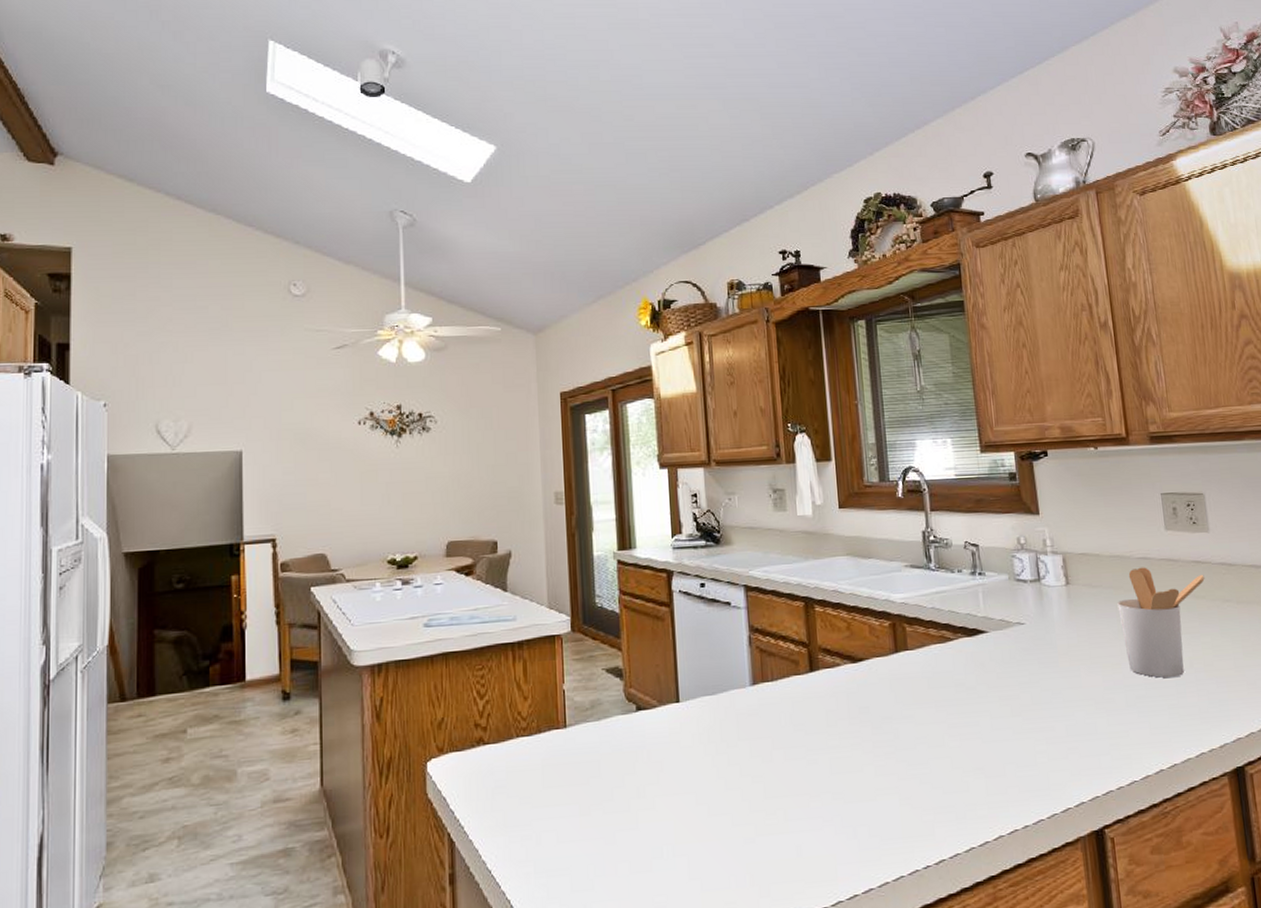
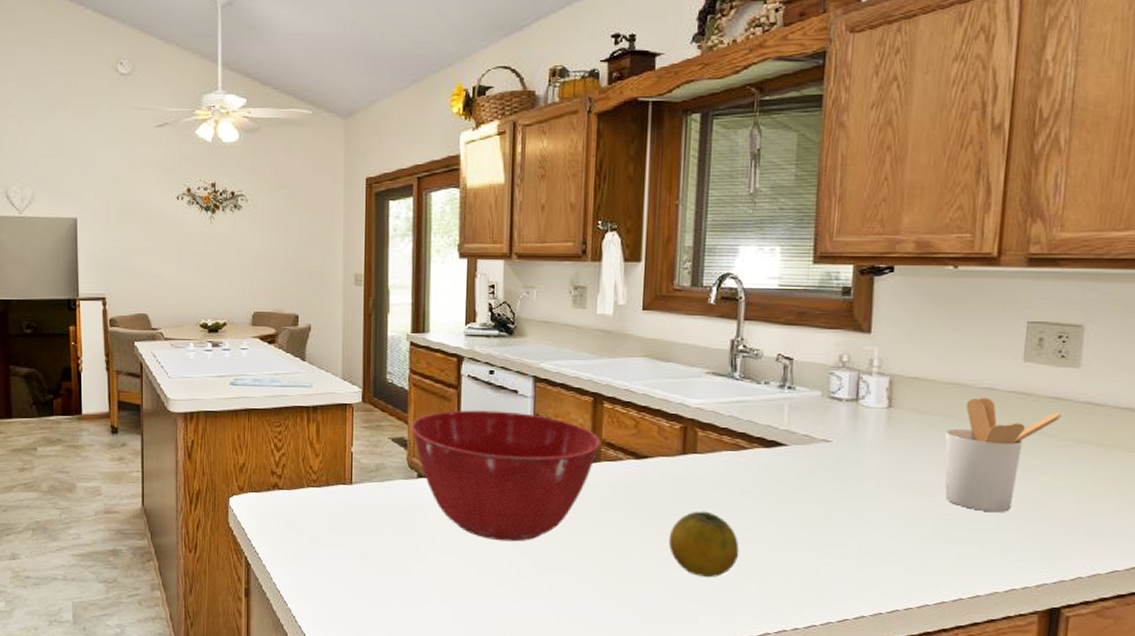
mixing bowl: none [625,625,818,773] -> present [411,410,602,542]
fruit: none [894,710,962,784] -> present [668,511,739,578]

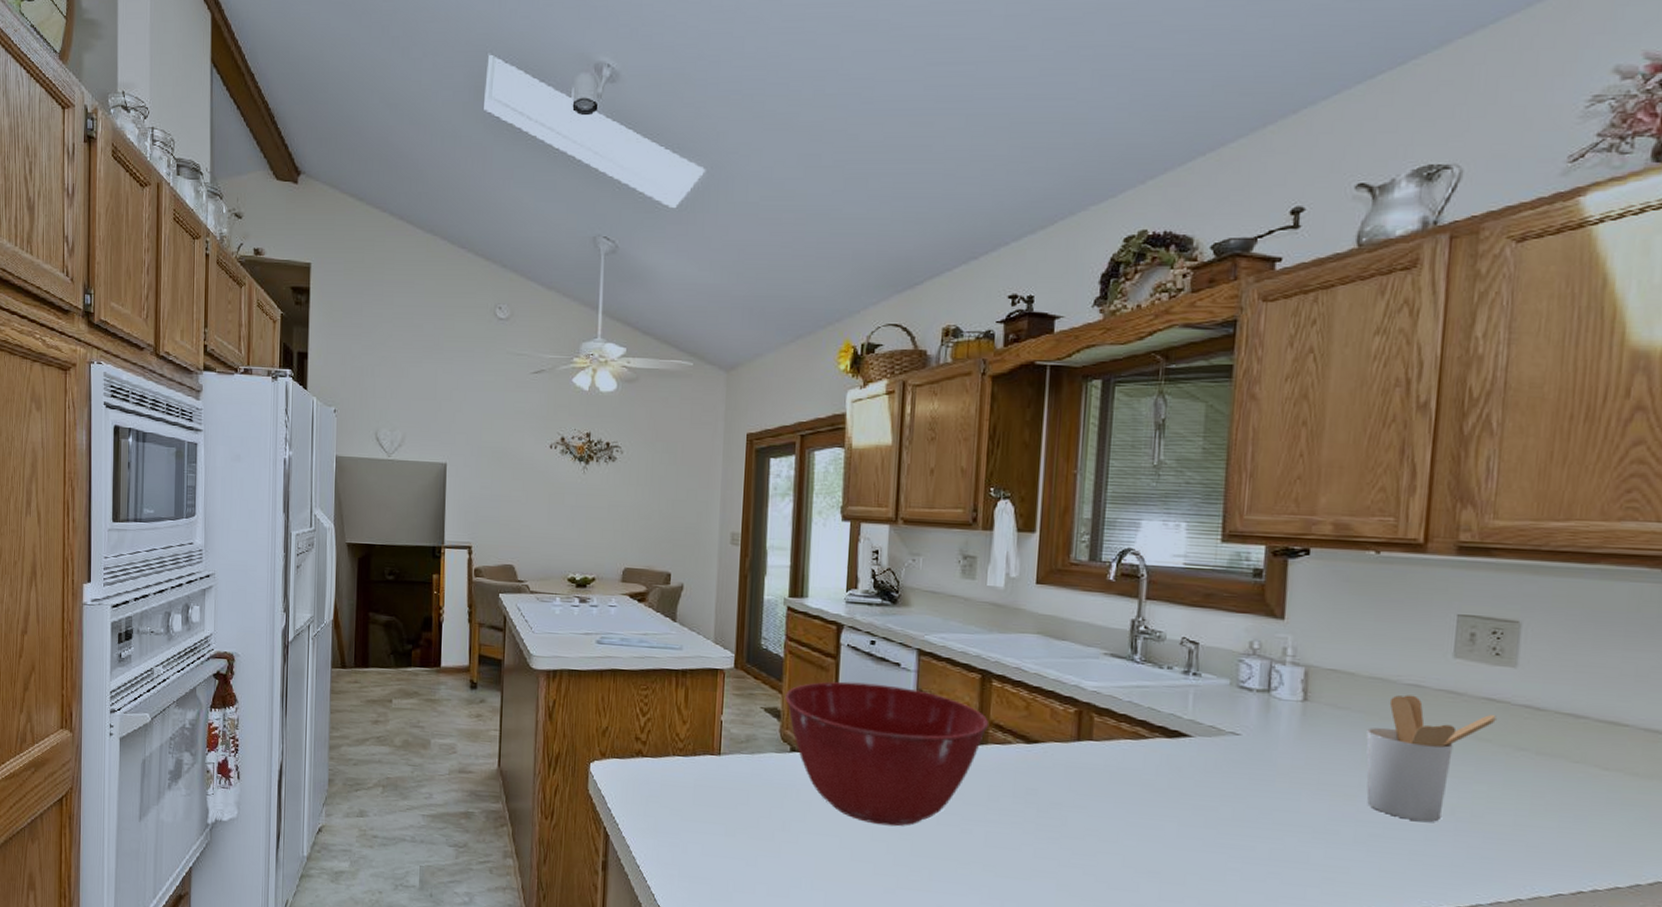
fruit: present [668,511,739,578] -> none [1060,803,1138,878]

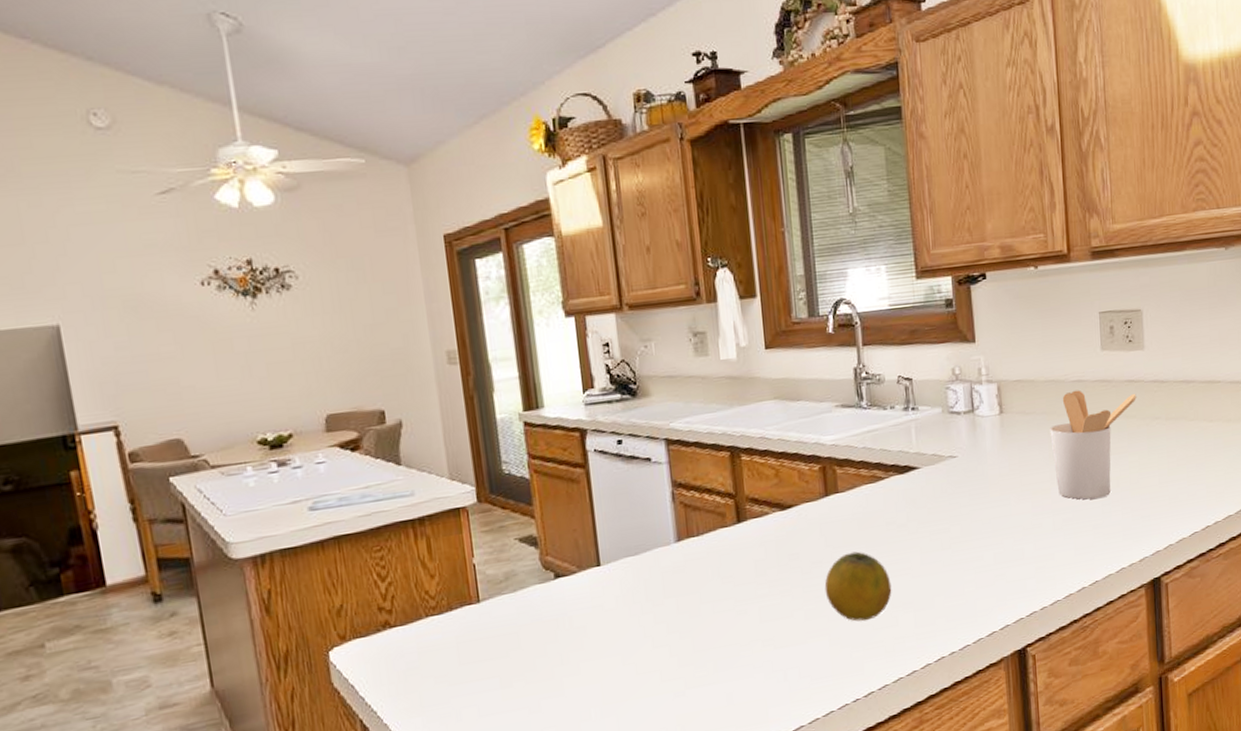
mixing bowl: present [785,681,990,827] -> none [539,481,745,632]
fruit: none [1060,803,1138,878] -> present [824,551,892,622]

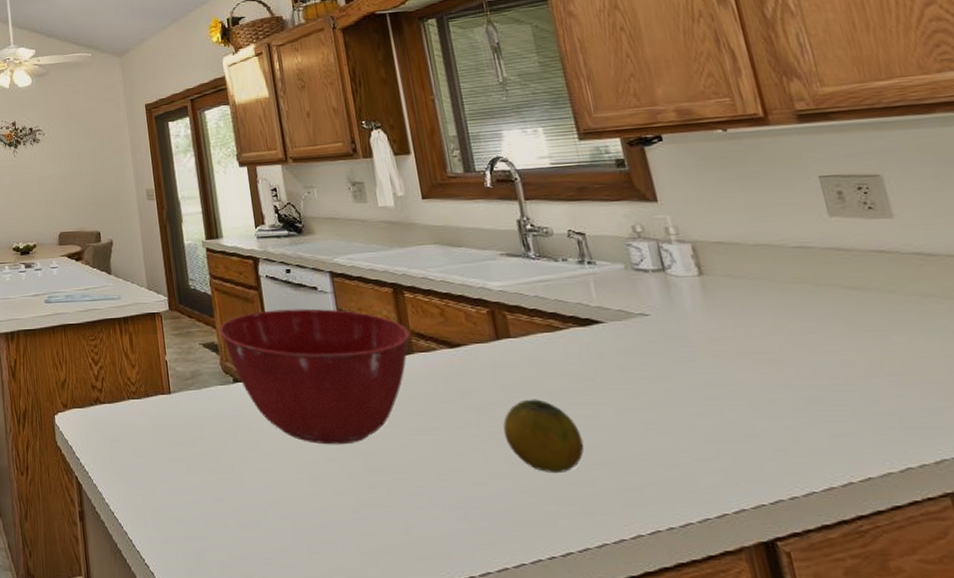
mixing bowl: none [539,481,745,632] -> present [219,308,411,445]
utensil holder: present [1050,390,1138,500] -> none [770,256,894,379]

